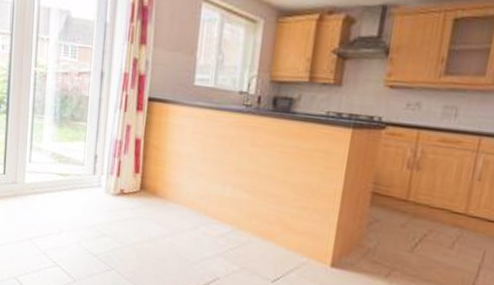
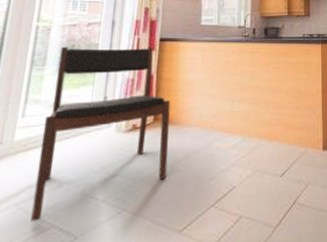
dining chair: none [41,96,157,257] -> present [30,46,170,222]

